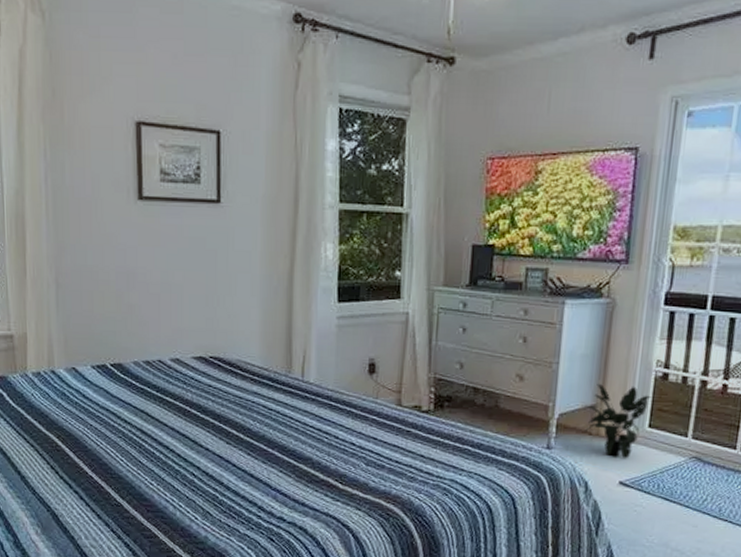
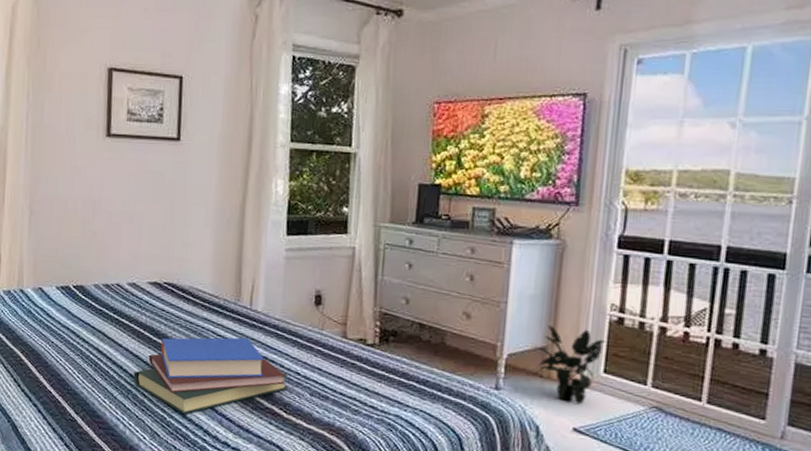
book: none [181,410,344,492] -> present [133,337,289,415]

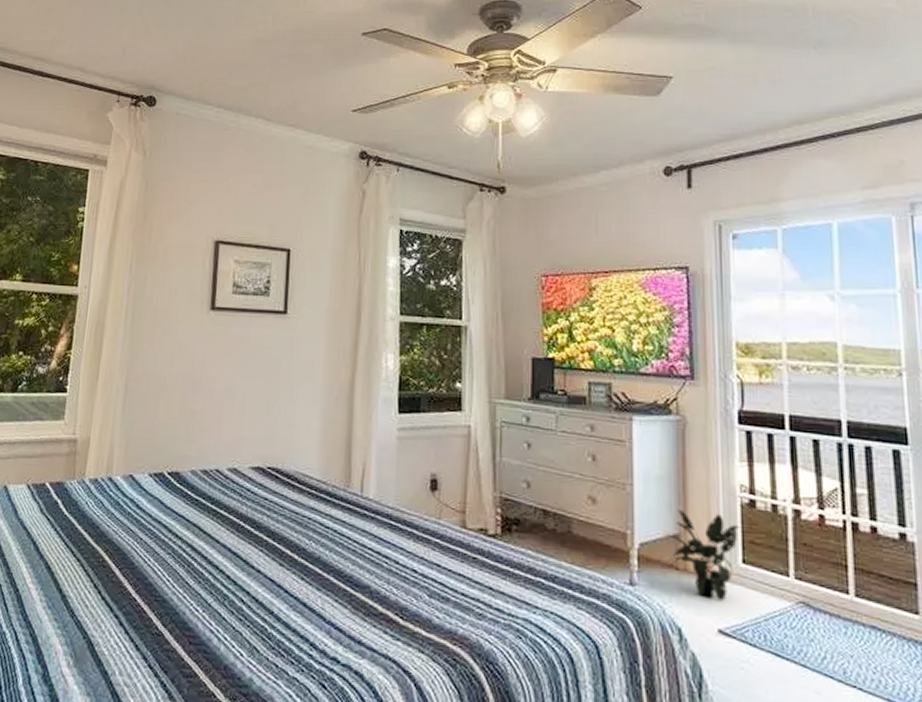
book: present [133,337,289,415] -> none [230,529,404,624]

